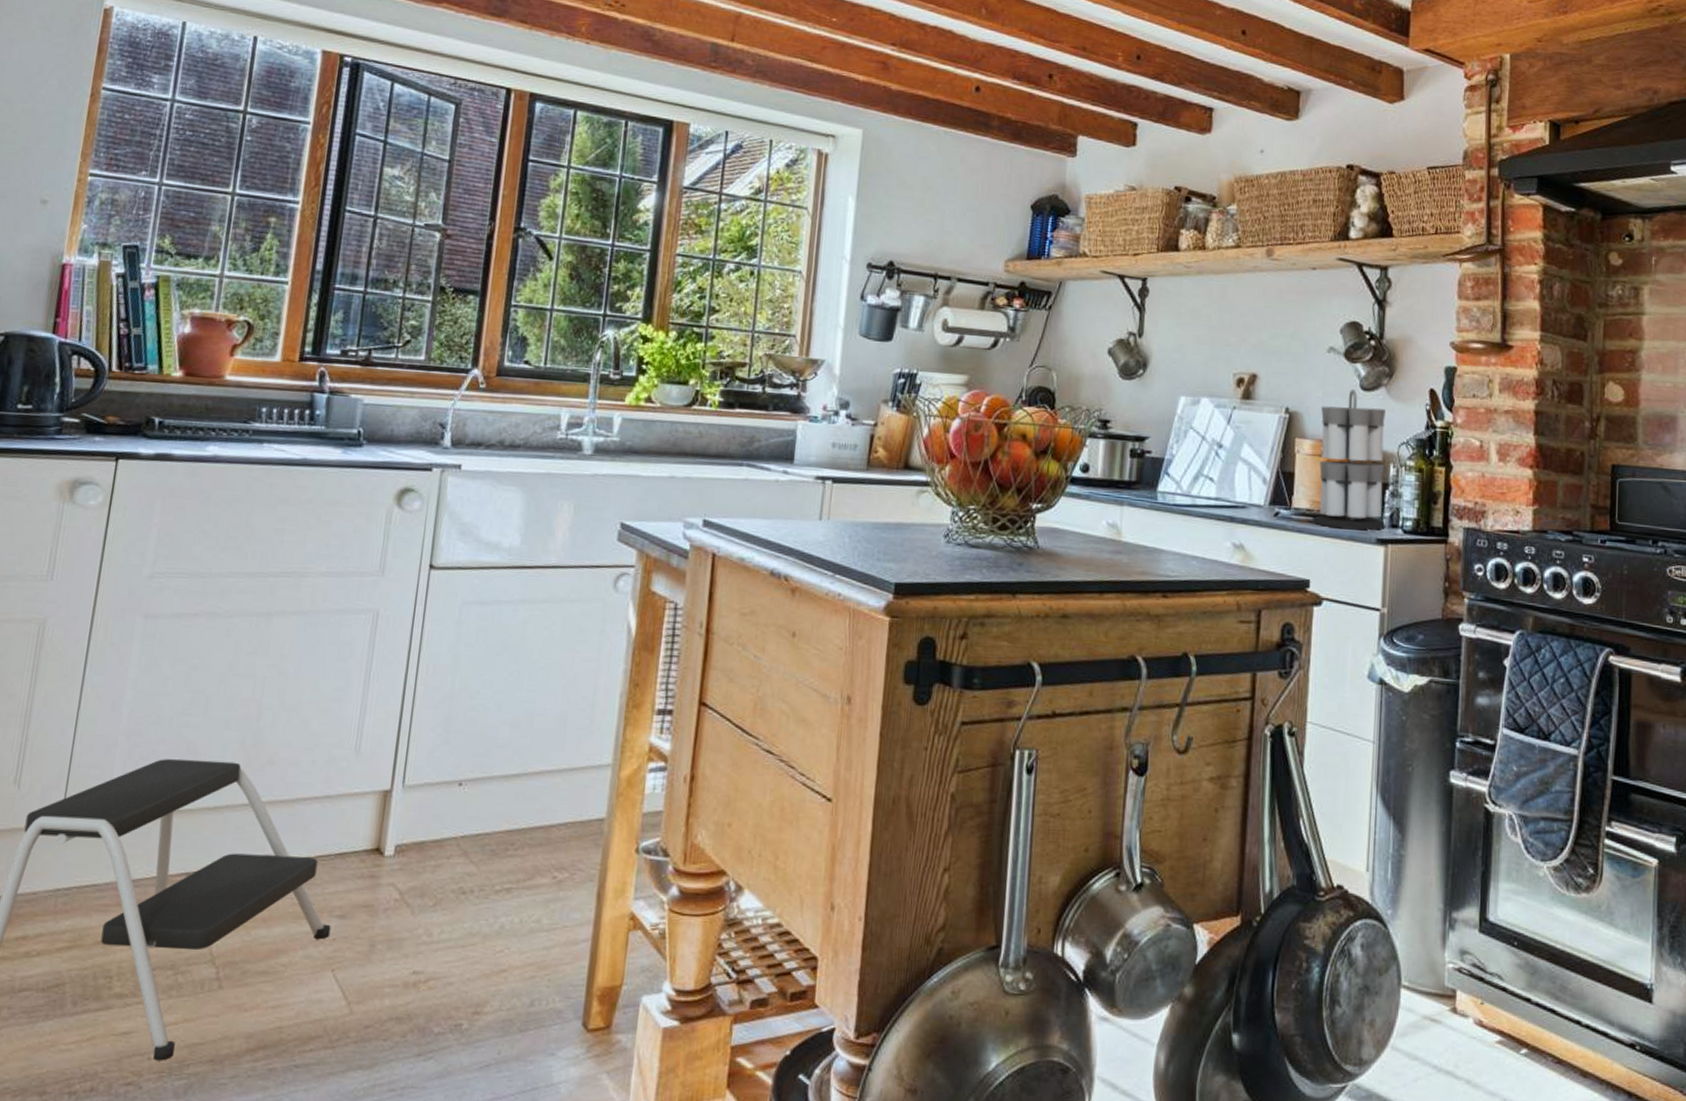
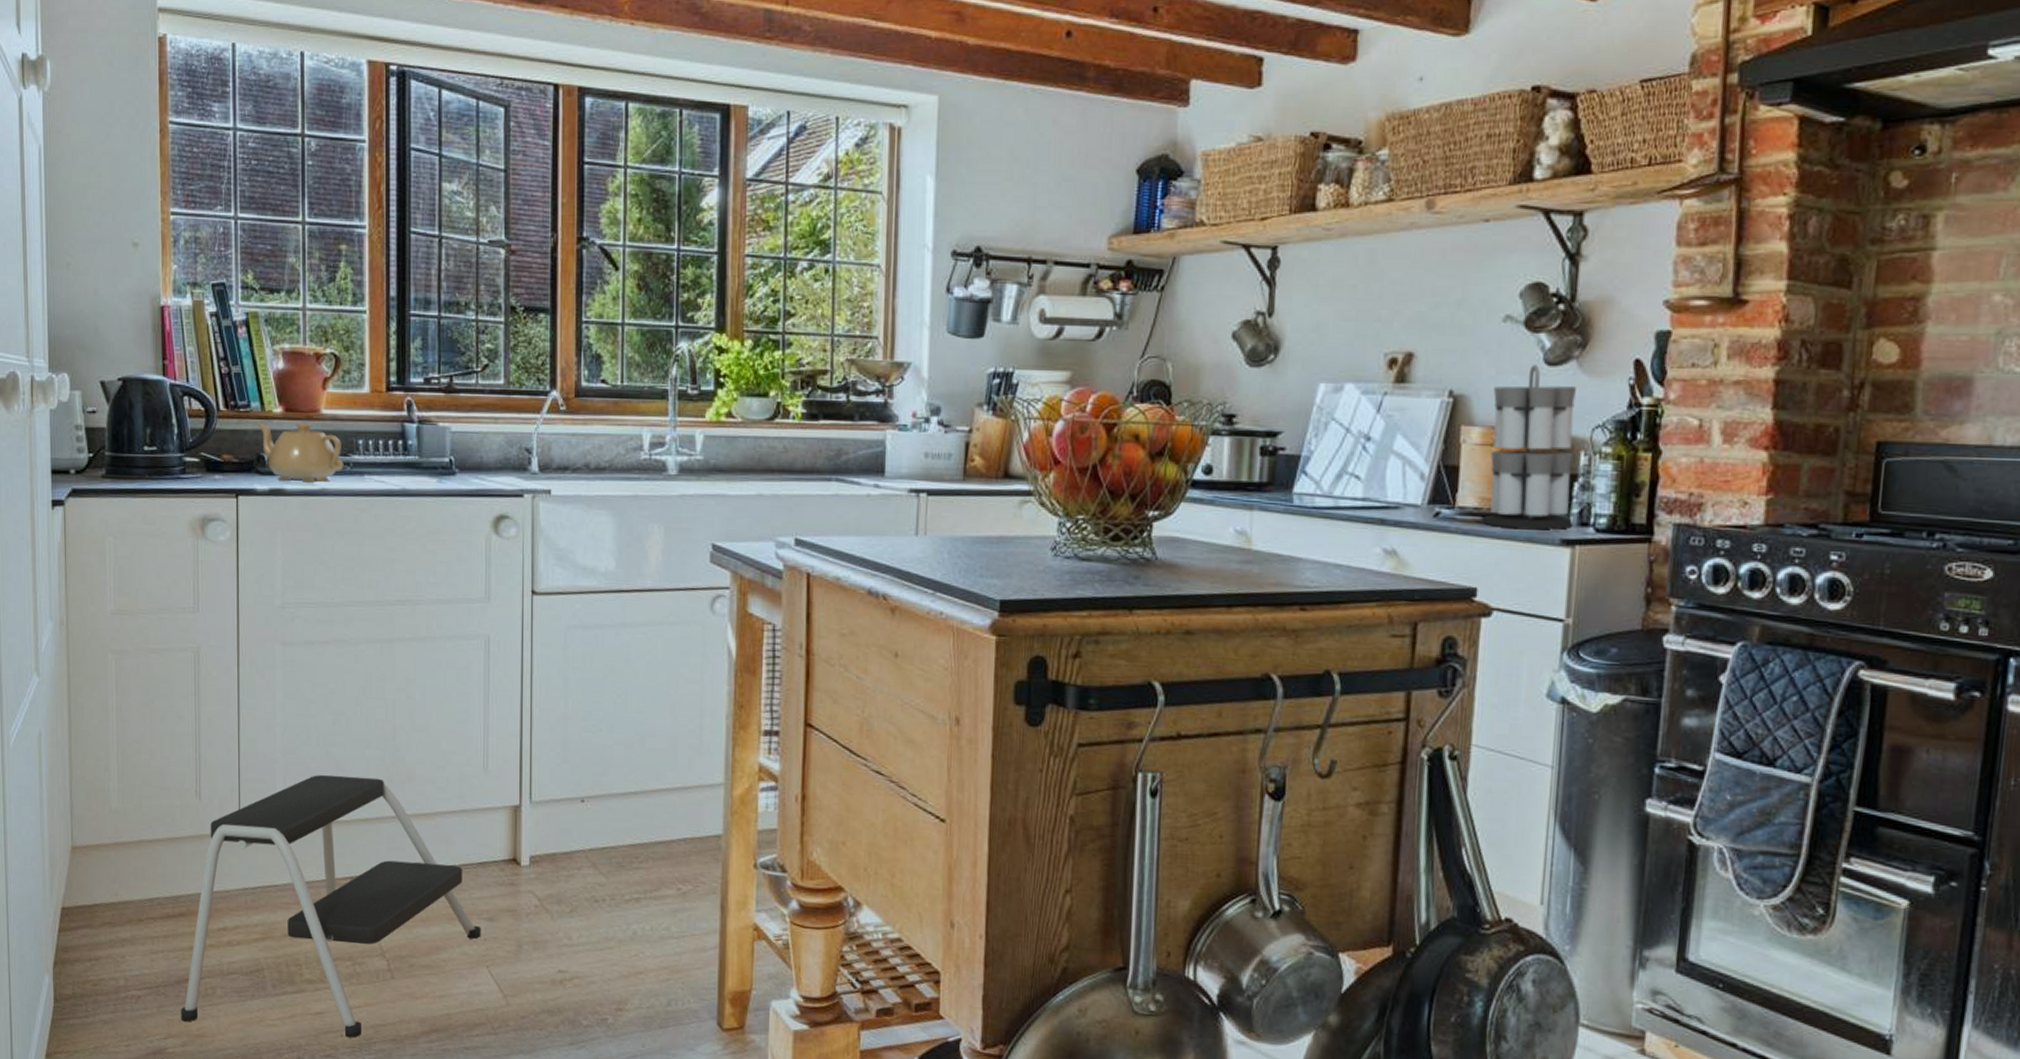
teapot: none [150,385,243,450] -> present [255,422,344,484]

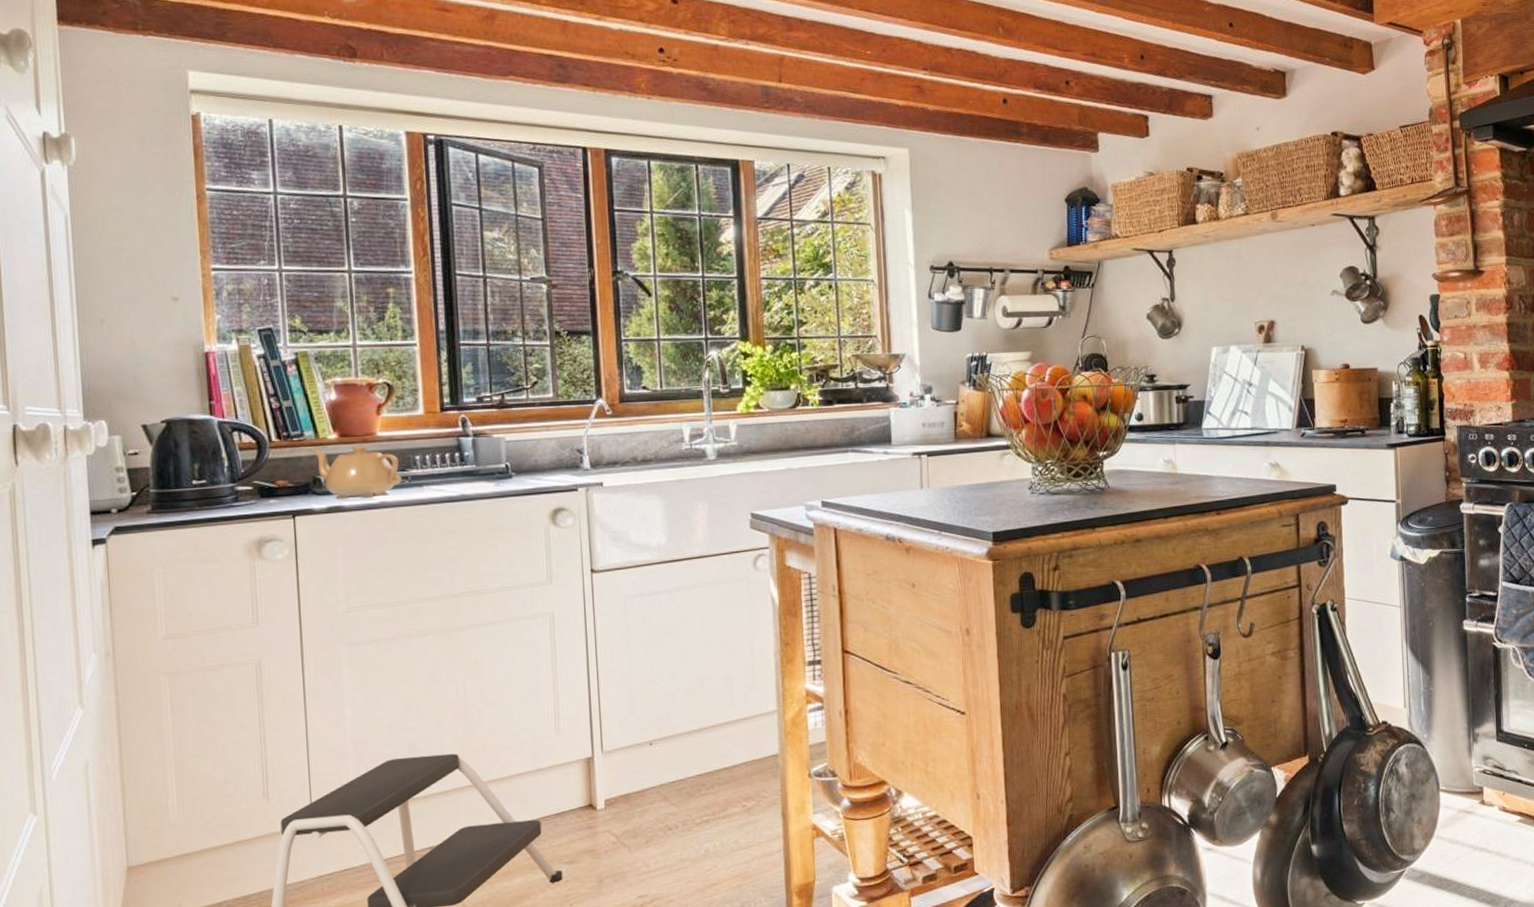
spice rack: present [1483,363,1576,529] -> none [1331,323,1394,440]

